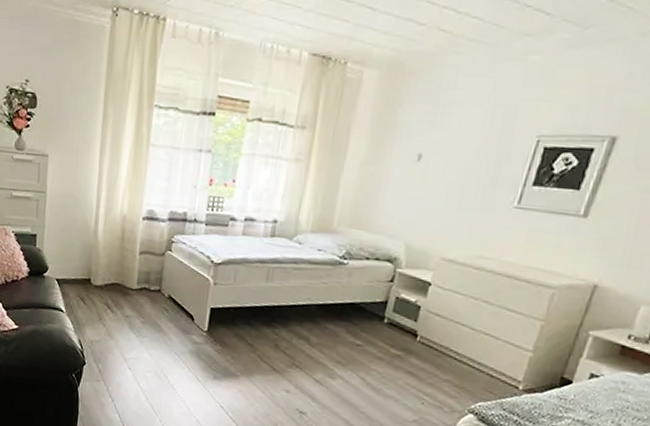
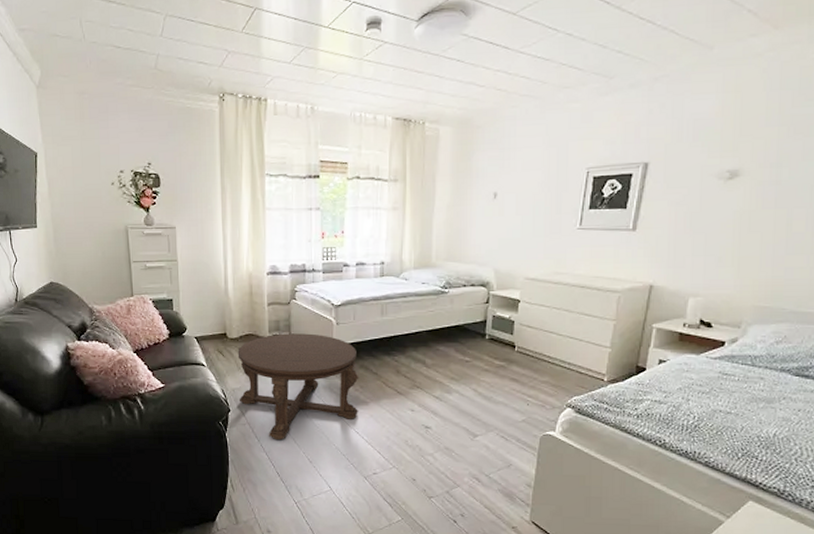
coffee table: none [96,287,233,404] -> present [237,333,359,441]

